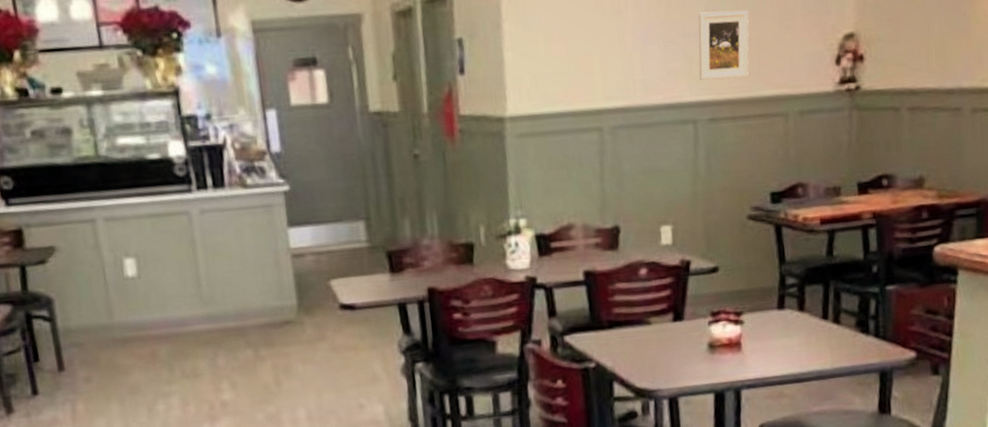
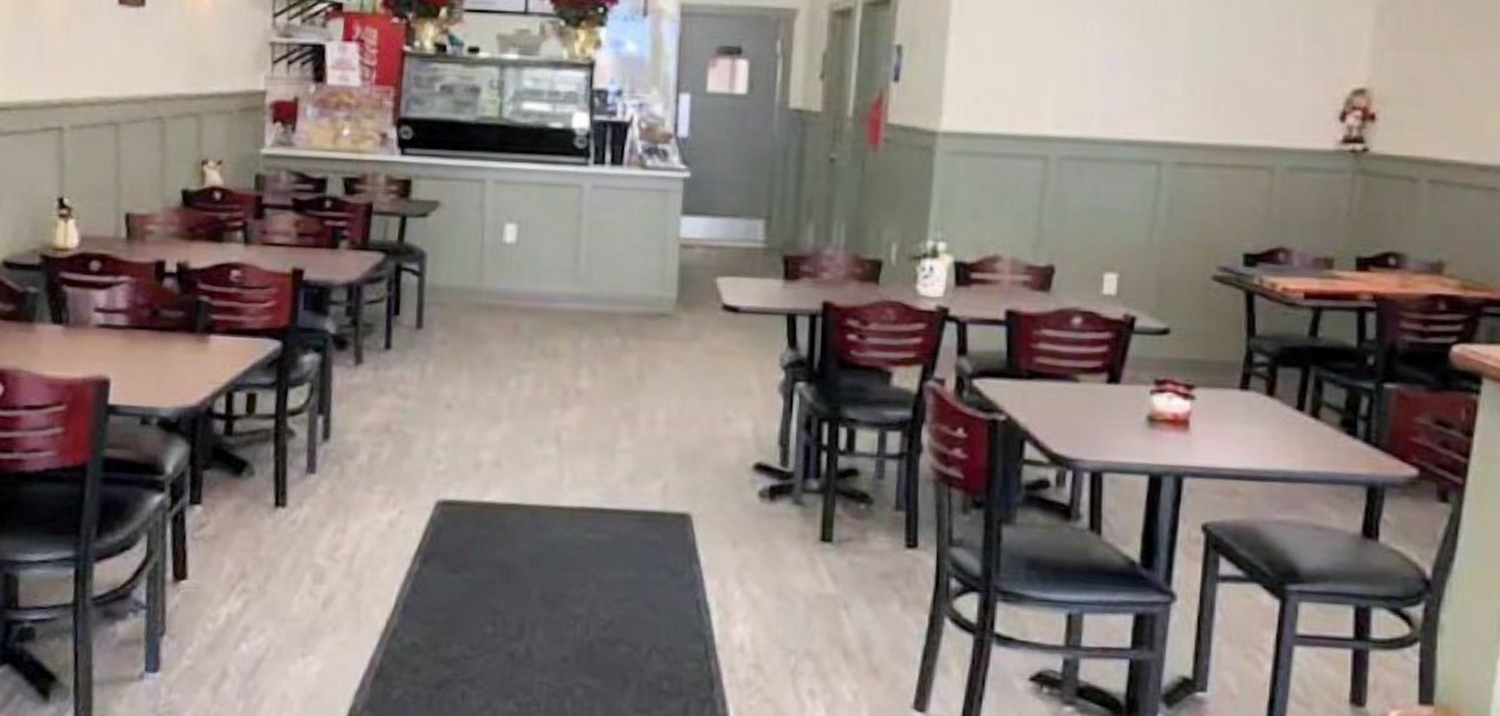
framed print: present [698,10,749,81] -> none [1170,47,1237,123]

